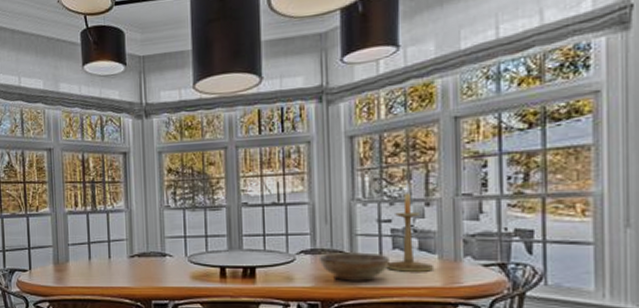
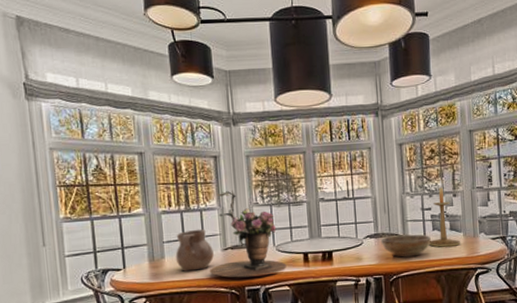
cream pitcher: none [80,232,119,277] -> present [175,229,214,271]
flower arrangement: none [113,190,200,290] -> present [209,190,287,278]

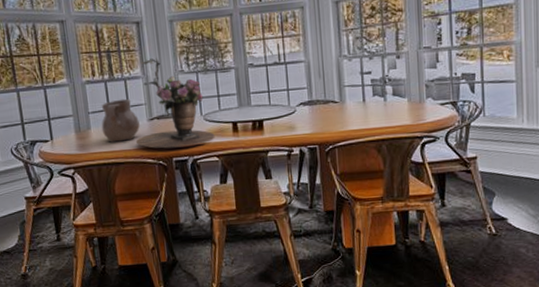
bowl: present [380,234,431,258] -> none [315,100,371,126]
candlestick: present [429,180,460,248] -> none [368,40,404,115]

